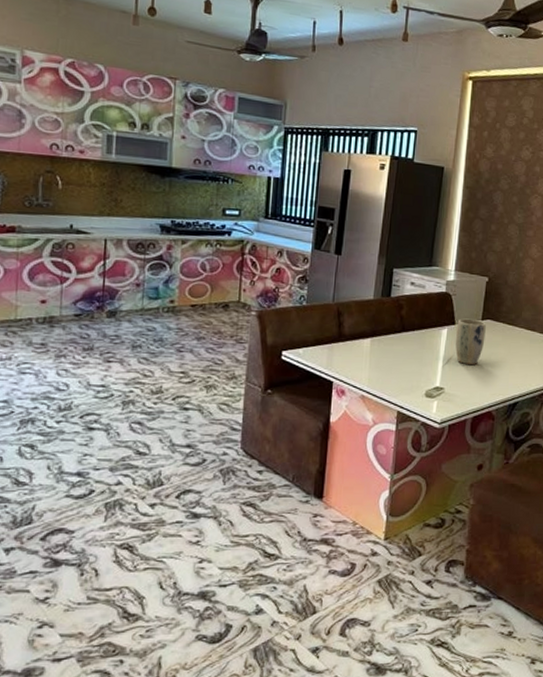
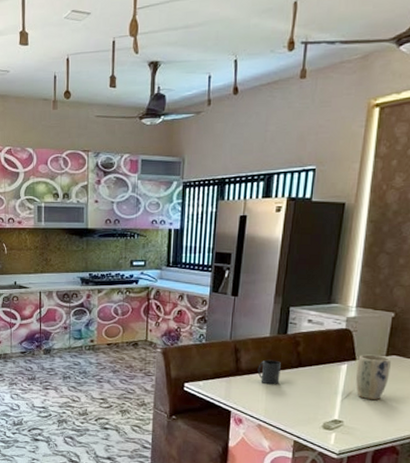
mug: none [361,324,385,352] -> present [257,359,281,385]

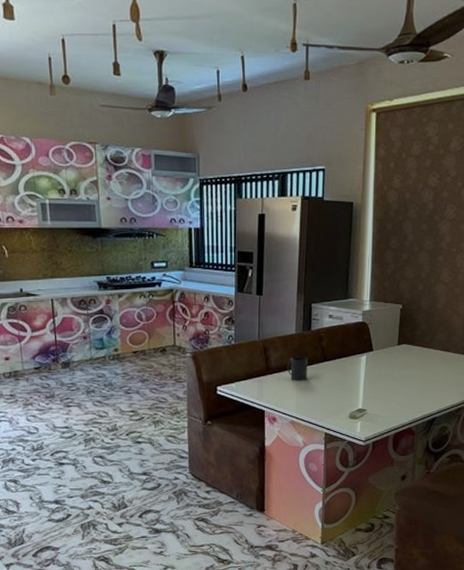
plant pot: present [356,354,391,401] -> none [375,344,402,388]

